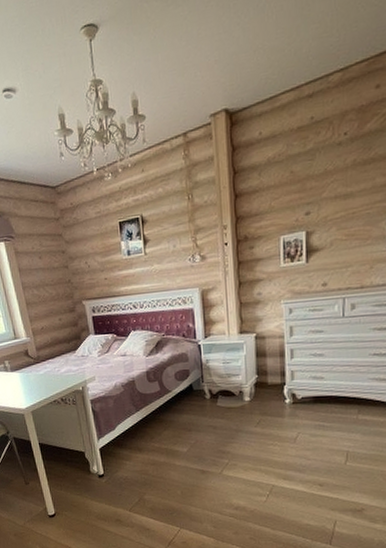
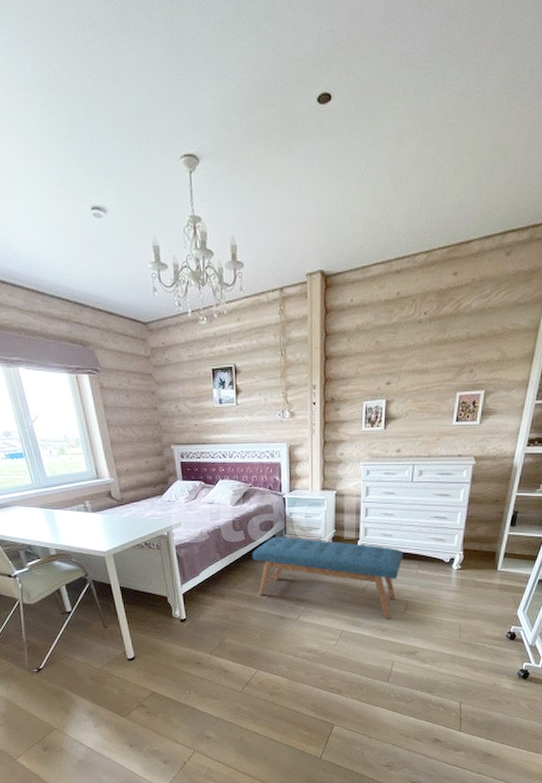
bench: none [168,385,339,473] -> present [252,536,404,620]

